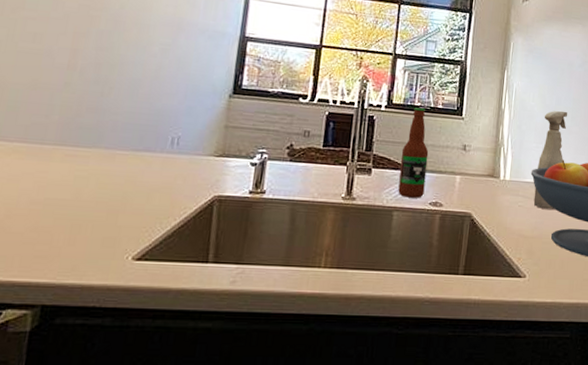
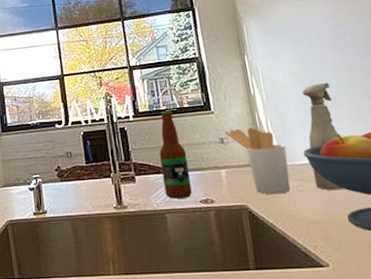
utensil holder: none [469,139,518,207] -> present [224,127,291,194]

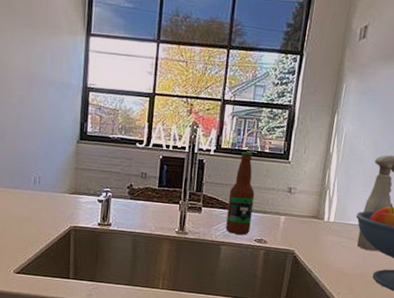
utensil holder: present [224,127,291,194] -> none [294,182,343,246]

